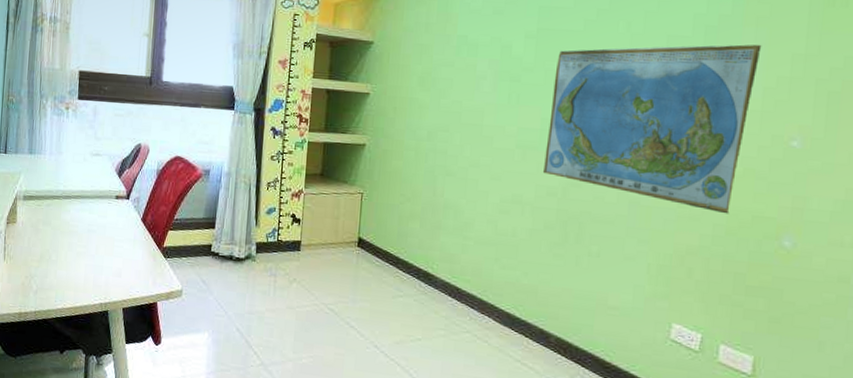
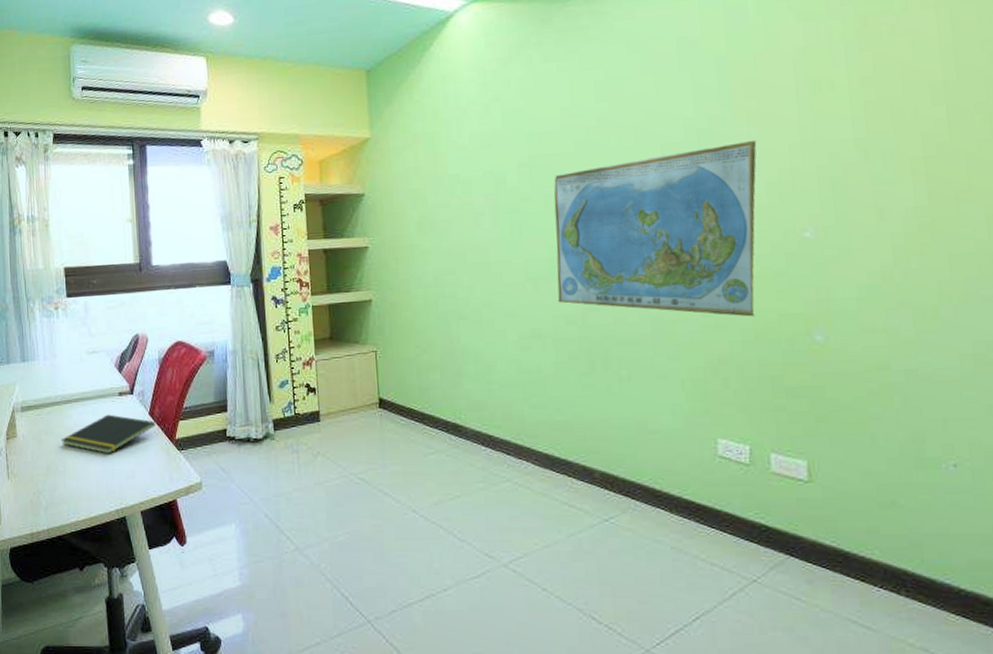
notepad: none [56,214,146,252] -> present [60,414,155,454]

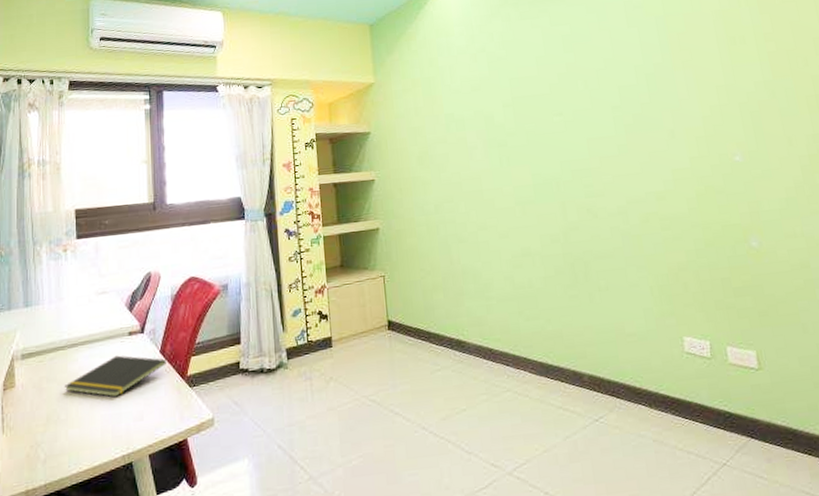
world map: present [553,139,757,317] -> none [534,82,704,229]

